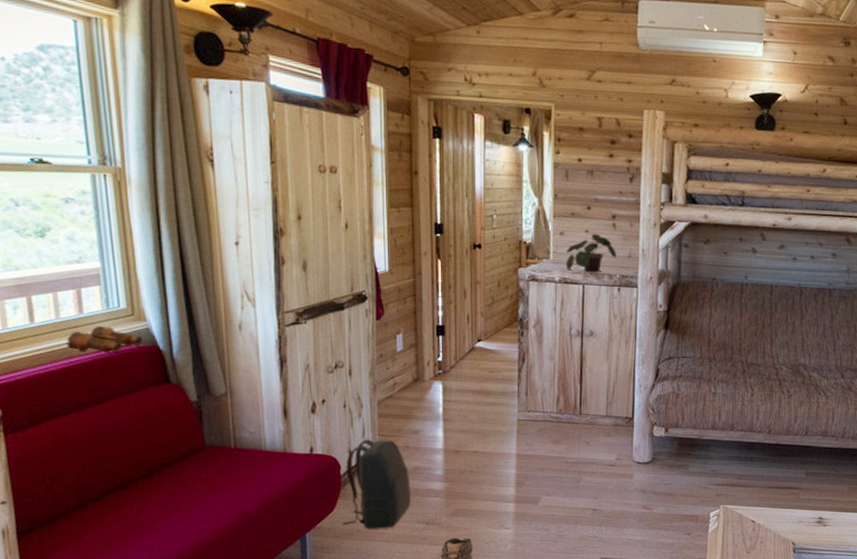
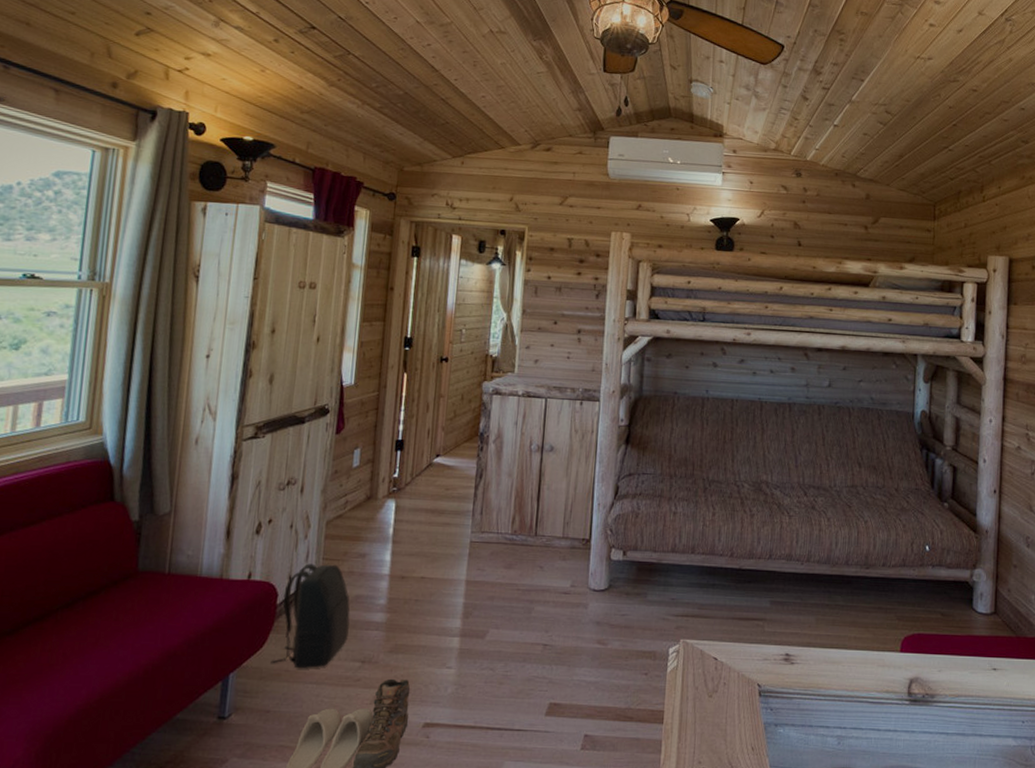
binoculars: present [66,325,143,352] -> none [15,439,95,468]
potted plant: present [565,233,616,273] -> none [529,347,580,387]

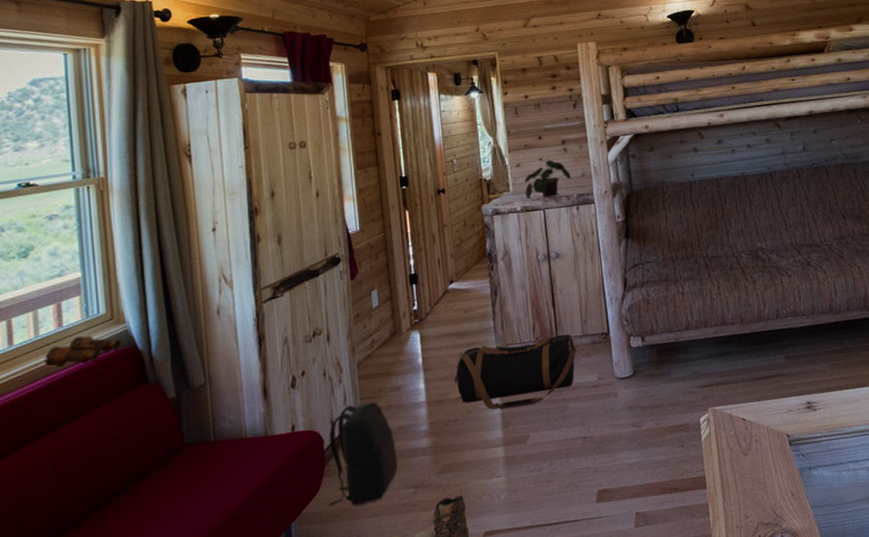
binoculars: none [15,439,95,468] -> present [44,335,121,367]
duffel bag: none [422,528,554,600] -> present [454,334,577,409]
potted plant: none [529,347,580,387] -> present [524,159,571,199]

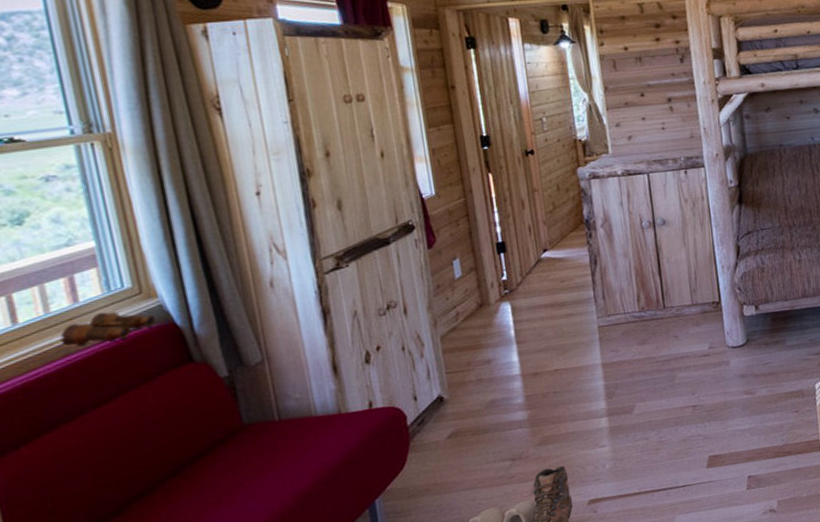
backpack: present [328,402,398,505] -> none [412,376,492,481]
duffel bag: present [454,334,577,409] -> none [551,303,685,380]
potted plant: present [524,159,571,199] -> none [625,119,678,162]

